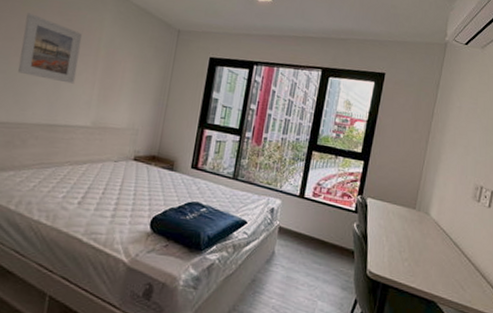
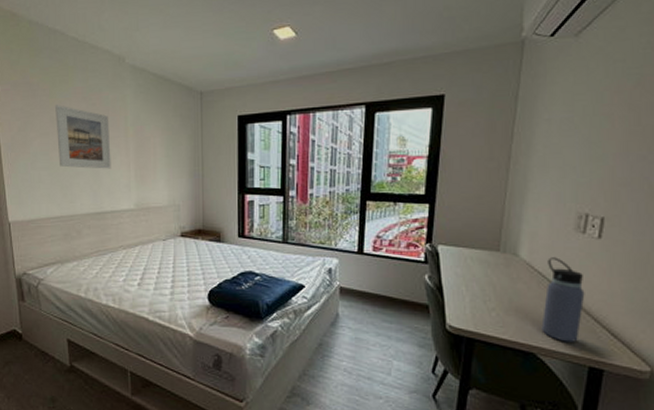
water bottle: none [442,219,477,294] -> present [541,257,585,342]

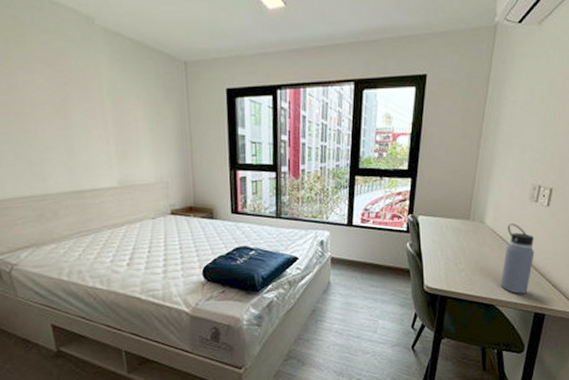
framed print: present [55,105,111,169] -> none [12,70,88,144]

